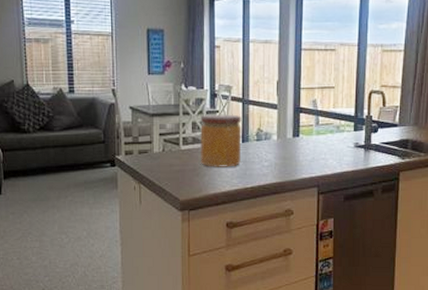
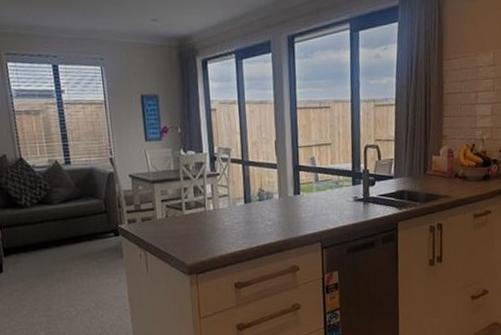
jar: present [199,114,242,167] -> none [201,176,245,230]

